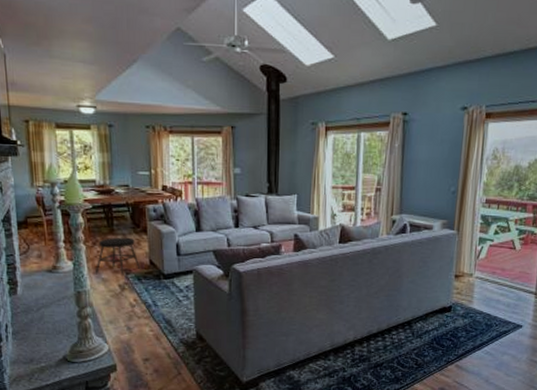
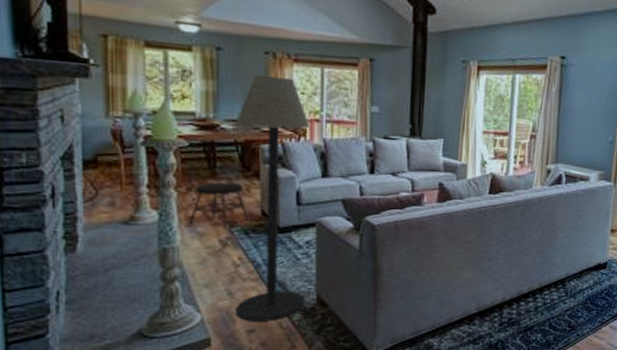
floor lamp: none [126,146,188,352] -> present [236,75,310,321]

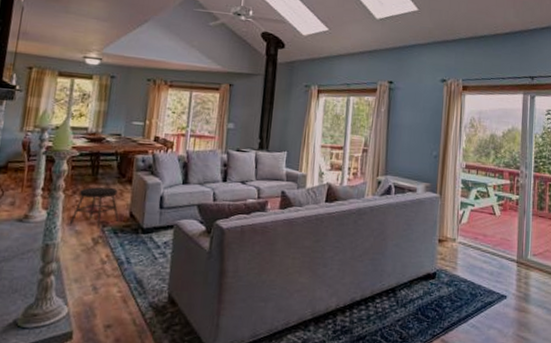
floor lamp: present [236,75,310,321] -> none [97,98,177,318]

